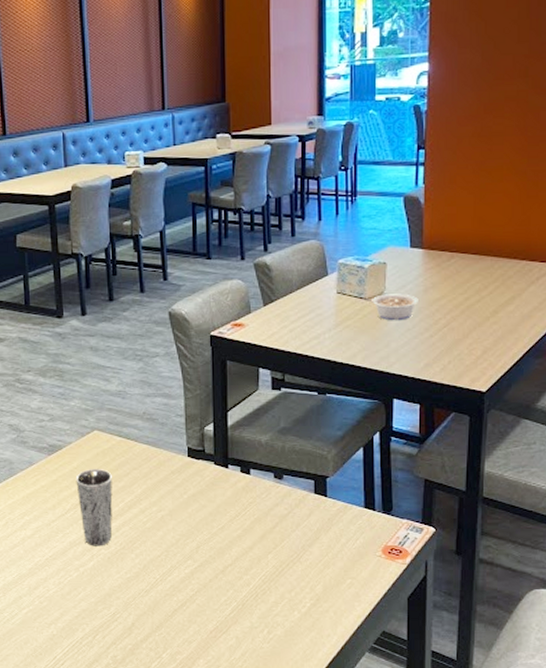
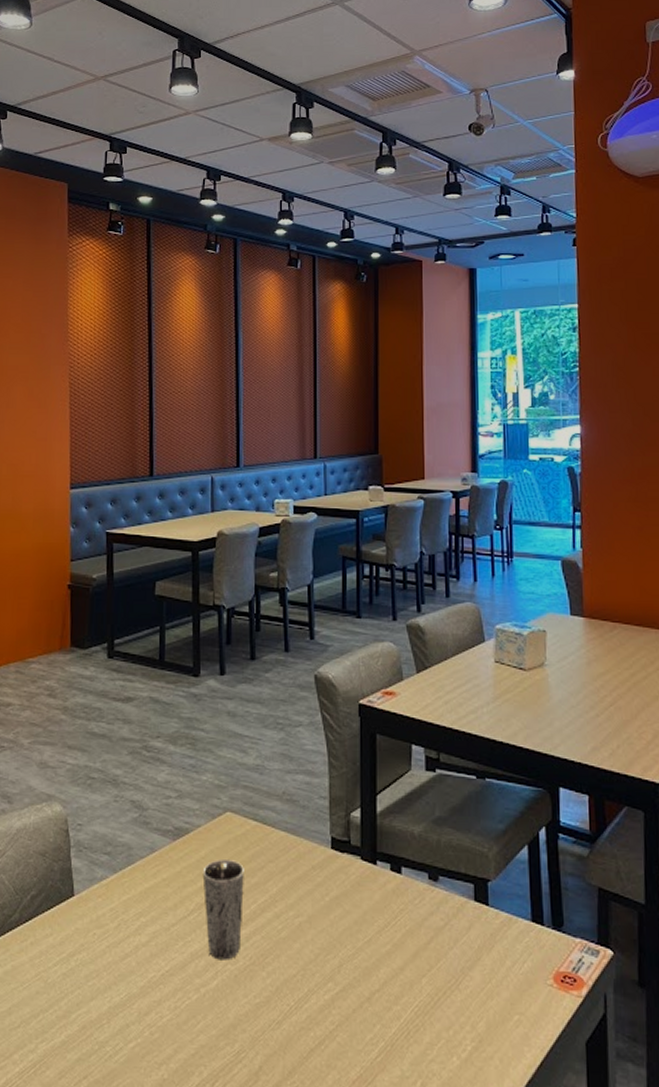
legume: present [363,294,418,321] -> none [523,665,582,696]

